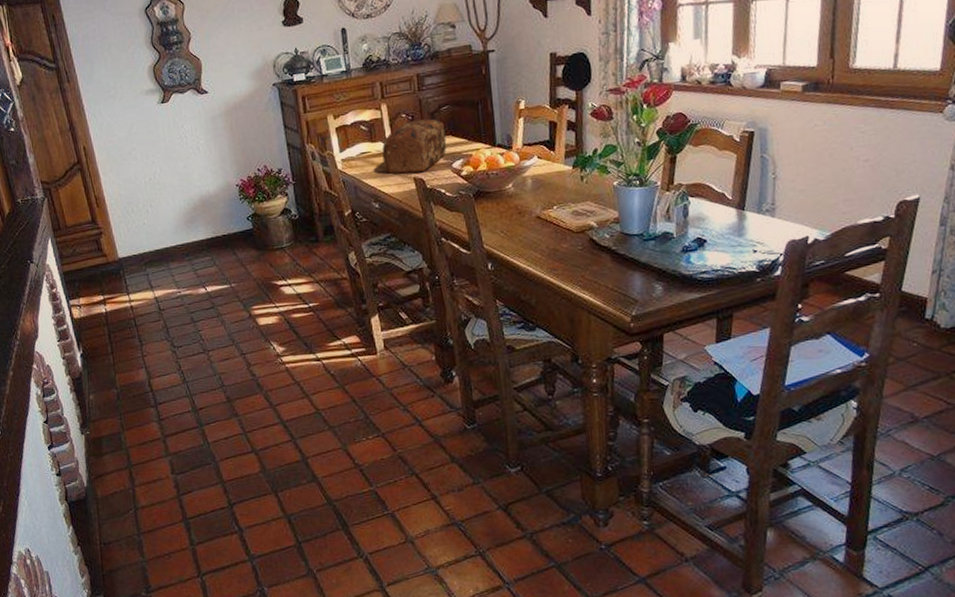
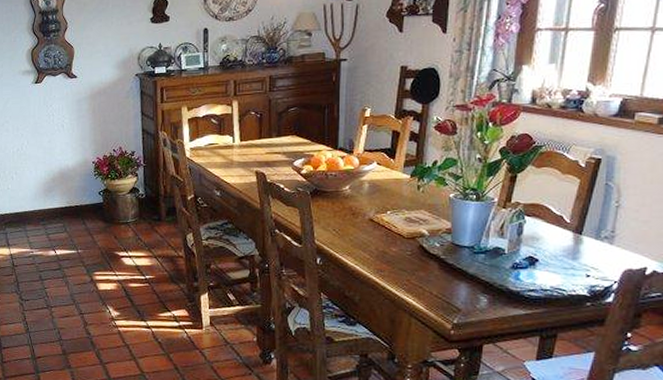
bread loaf: present [382,118,447,175] -> none [228,118,291,168]

